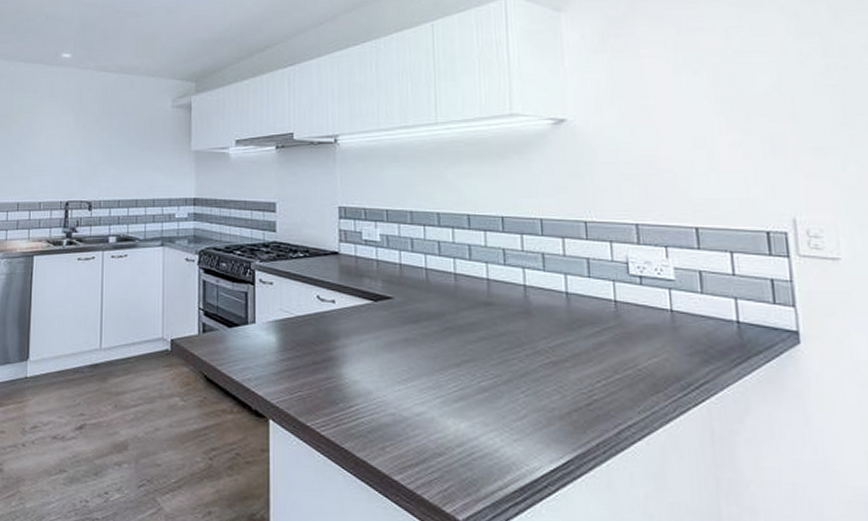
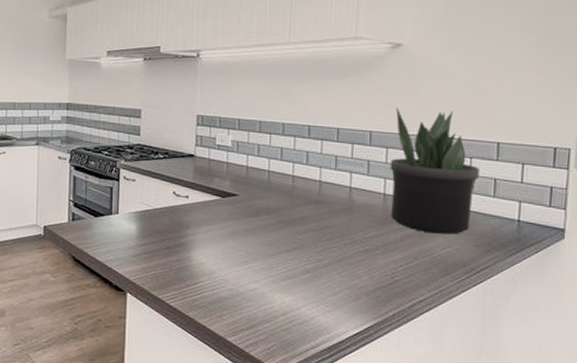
planter: none [568,191,679,341] -> present [390,107,479,235]

